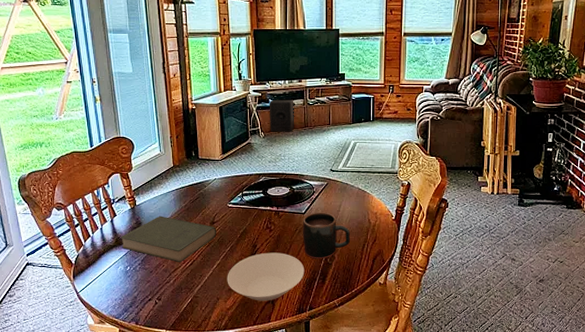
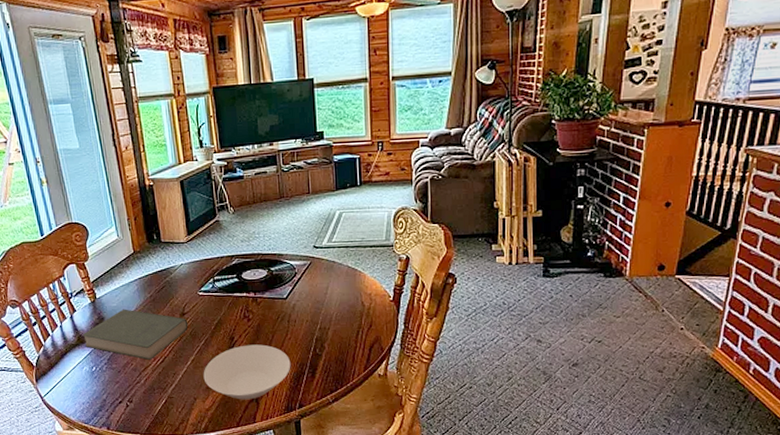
studio monitor: present [269,99,294,132] -> none [236,166,268,206]
mug: present [303,212,351,259] -> none [285,296,342,350]

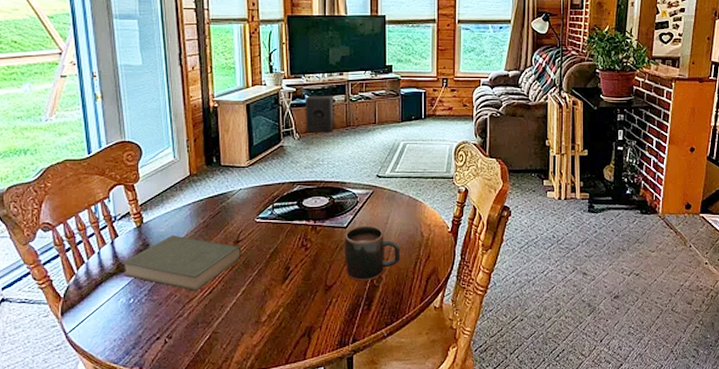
bowl: present [203,344,291,400] -> none [253,275,347,335]
studio monitor: none [236,166,268,206] -> present [305,95,334,133]
mug: none [285,296,342,350] -> present [345,225,401,281]

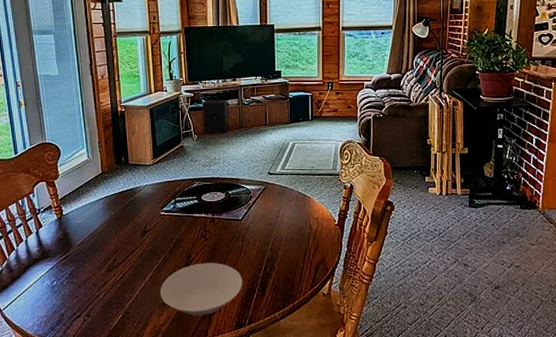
book: present [122,235,242,291] -> none [46,226,149,275]
bowl: none [253,275,347,335] -> present [160,263,243,316]
mug: present [345,225,401,281] -> none [240,218,291,269]

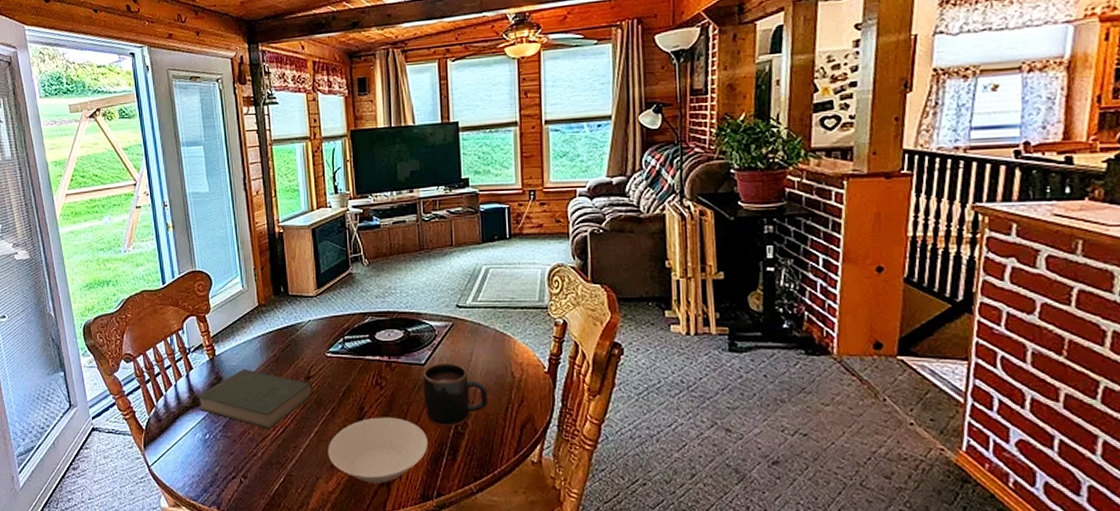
book: none [46,226,149,275] -> present [197,369,314,429]
studio monitor: present [202,99,229,134] -> none [373,215,406,258]
mug: none [240,218,291,269] -> present [423,362,489,427]

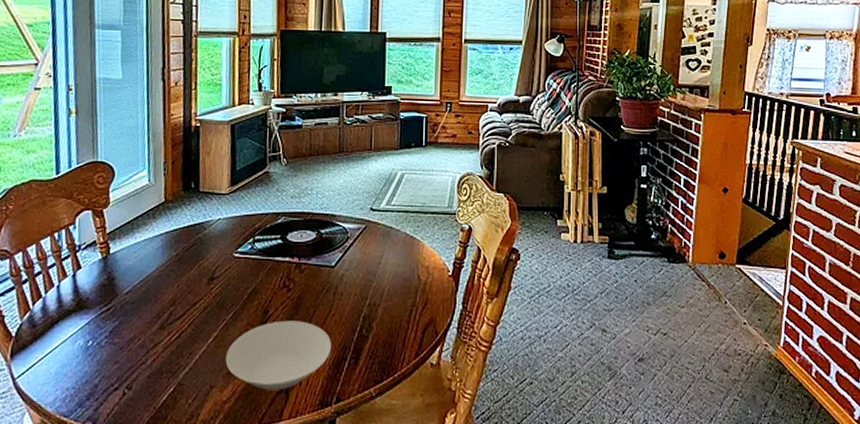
book: present [197,369,314,429] -> none [83,268,217,334]
mug: present [423,362,489,427] -> none [331,265,395,330]

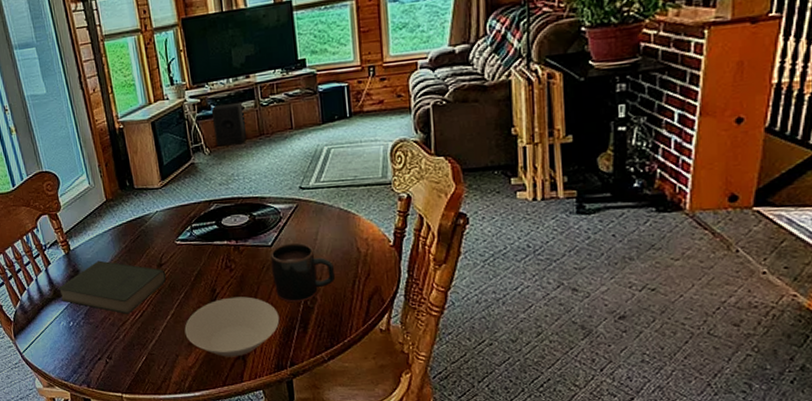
book: none [83,268,217,334] -> present [58,260,167,314]
studio monitor: none [294,116,327,159] -> present [211,102,246,147]
mug: none [331,265,395,330] -> present [270,242,336,303]

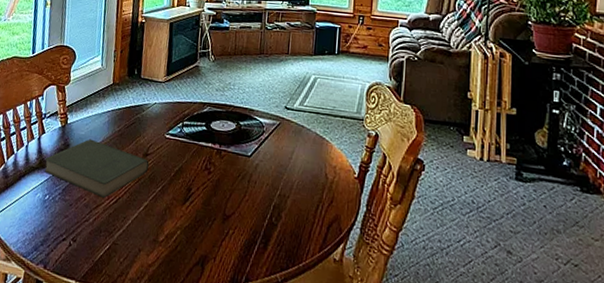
bowl: present [184,296,280,357] -> none [152,199,245,263]
studio monitor: present [211,102,246,147] -> none [221,20,251,59]
mug: present [270,242,336,303] -> none [245,156,303,218]

